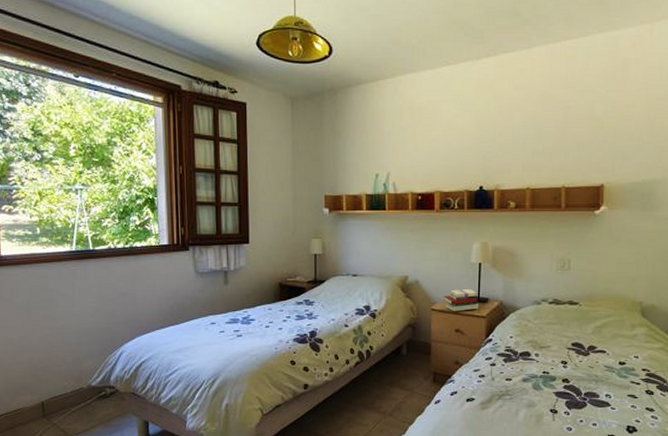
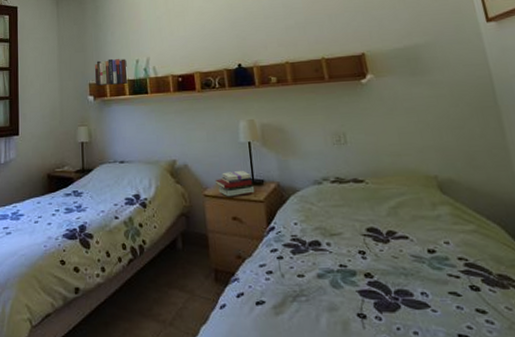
books: none [331,170,366,198] -> present [94,58,128,86]

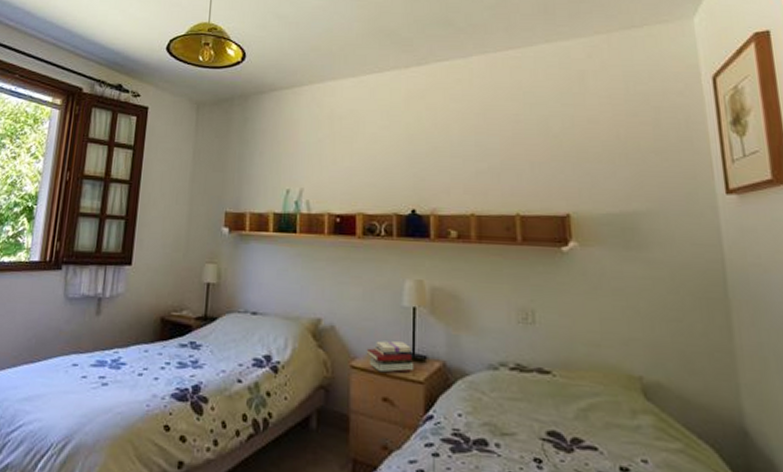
books: present [94,58,128,86] -> none [232,184,275,217]

